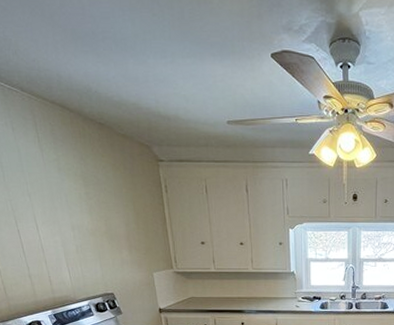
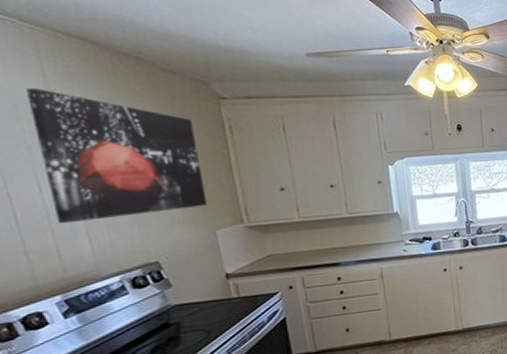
wall art: none [26,148,148,257] -> present [25,88,208,224]

